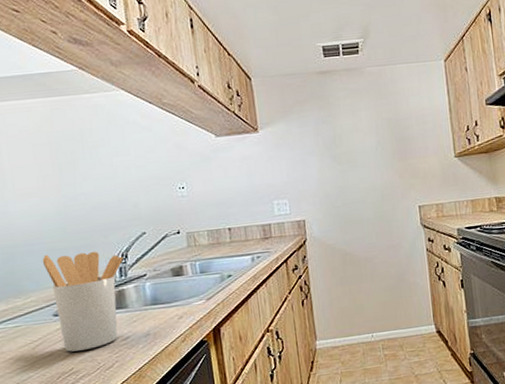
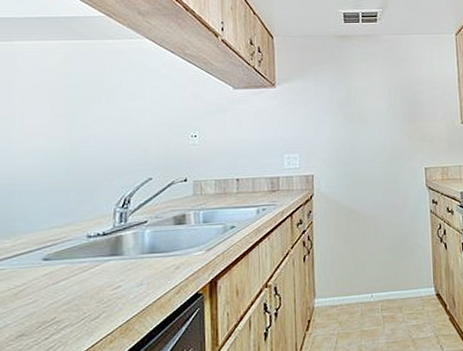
utensil holder: present [42,251,123,352] -> none [40,194,125,300]

